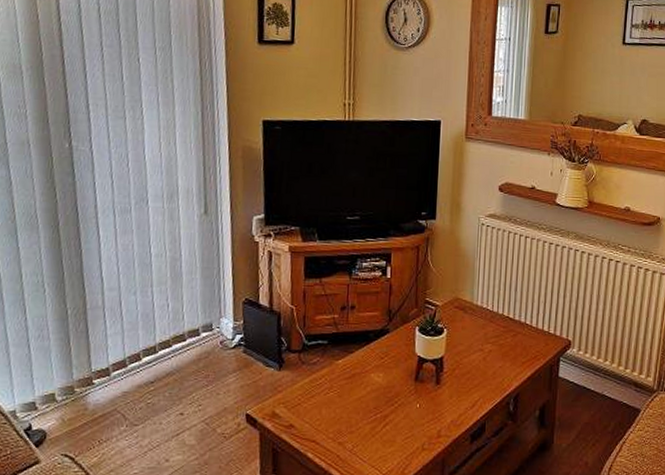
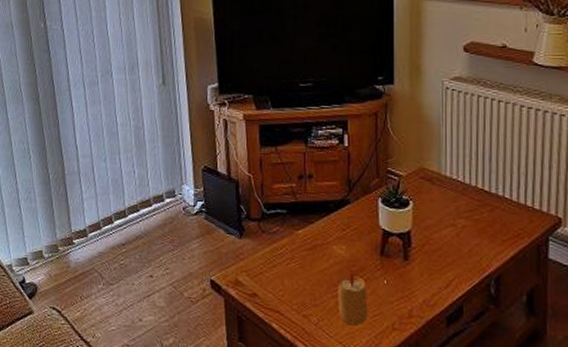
candle: none [372,397,401,448] -> present [338,271,367,325]

